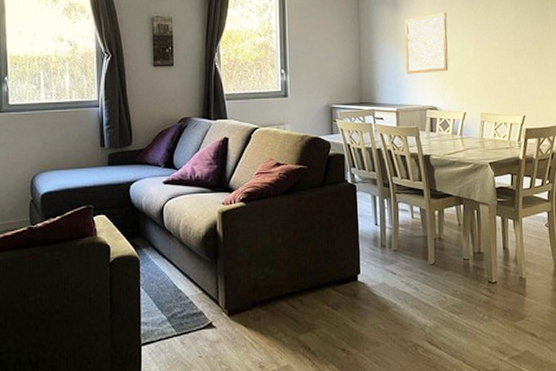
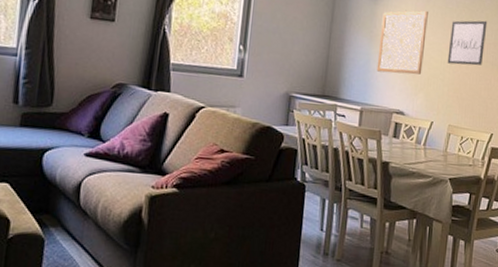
wall art: none [470,12,505,57] -> present [447,20,488,66]

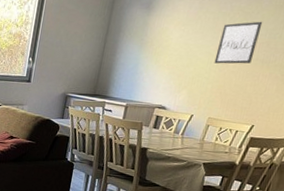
wall art: present [376,10,428,75] -> none [143,17,200,75]

